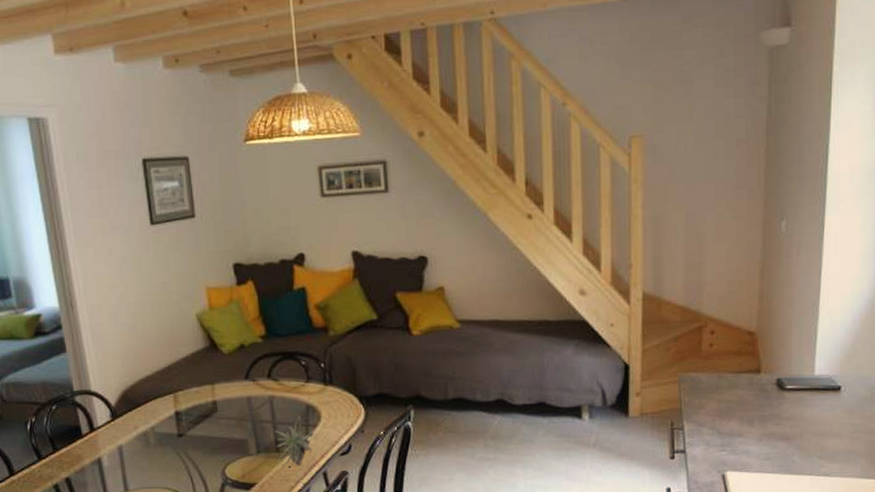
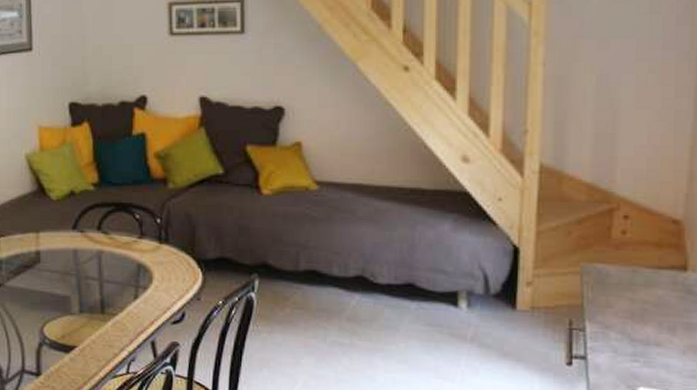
succulent plant: present [275,415,315,468] -> none [99,275,145,333]

